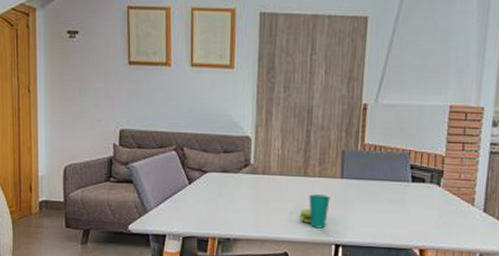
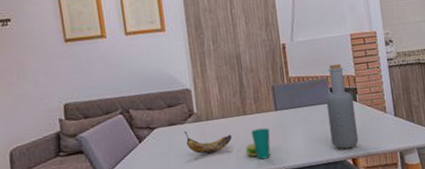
banana: none [236,181,288,210] -> present [184,131,232,155]
bottle: none [398,138,437,237] -> present [326,63,359,149]

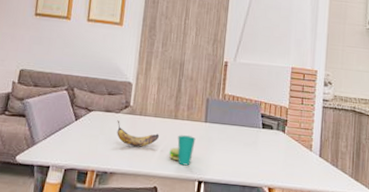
bottle: present [326,63,359,149] -> none [251,91,282,177]

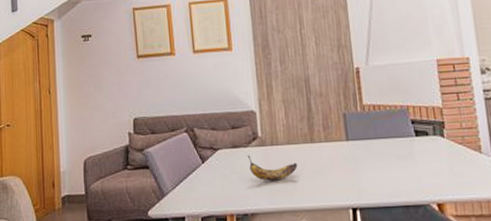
cup: present [168,135,196,166] -> none [311,159,340,194]

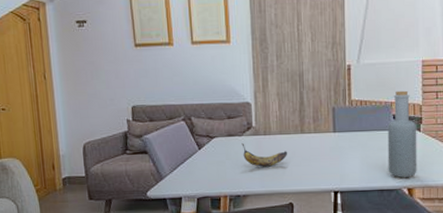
bottle: none [406,92,446,191] -> present [387,90,417,178]

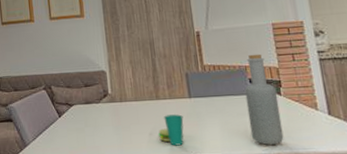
banana: present [241,143,288,167] -> none [99,110,145,134]
cup: none [299,148,326,179] -> present [157,114,184,146]

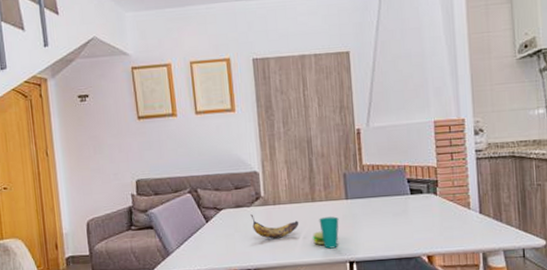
banana: none [99,110,145,134] -> present [250,214,299,239]
bottle: present [244,53,284,145] -> none [402,152,436,245]

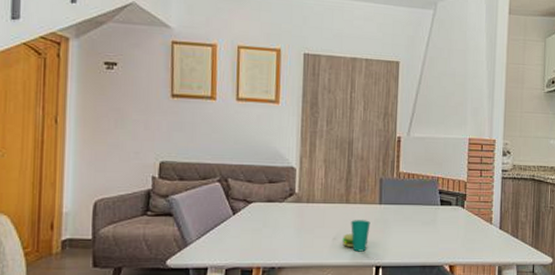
banana: present [250,214,299,239] -> none [281,210,331,237]

